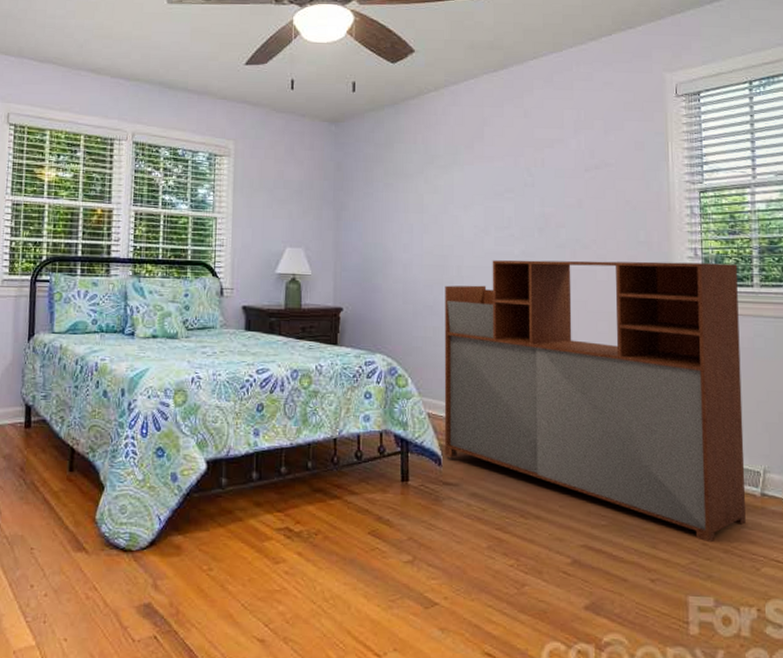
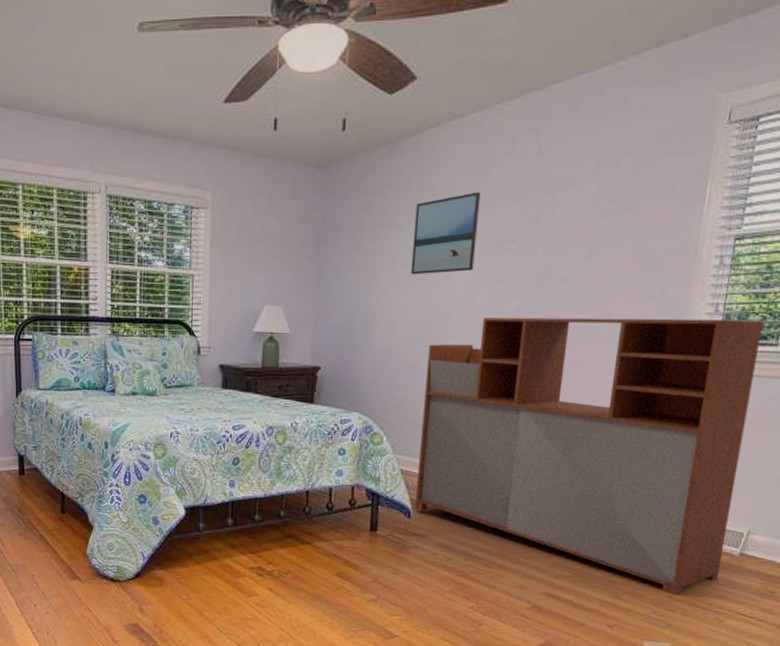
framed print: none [422,147,479,220] -> present [410,192,481,275]

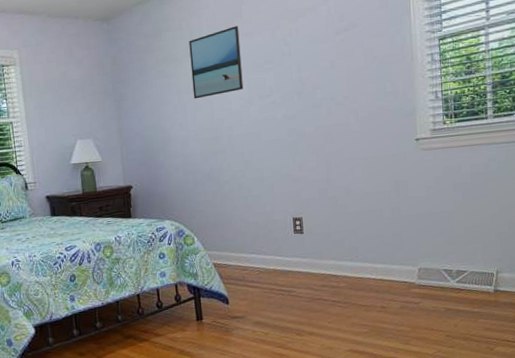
storage cabinet: present [415,317,763,596] -> none [218,101,482,334]

